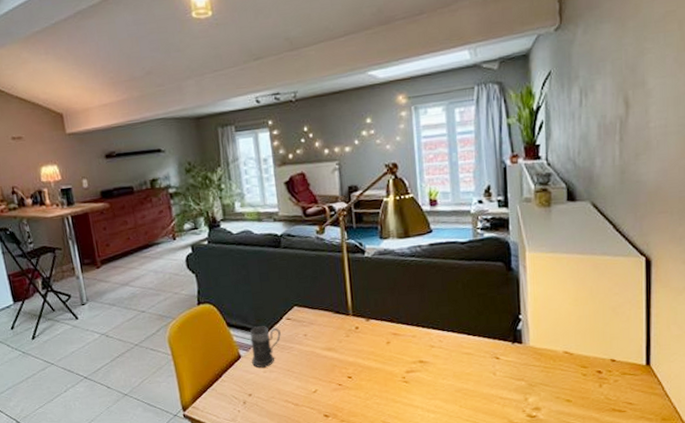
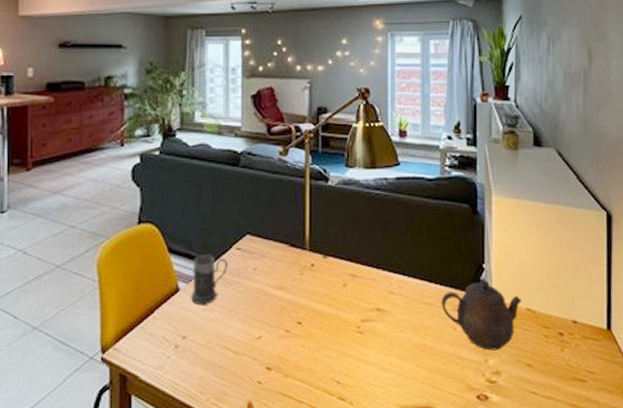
teapot: none [480,329,559,390] -> present [441,280,521,351]

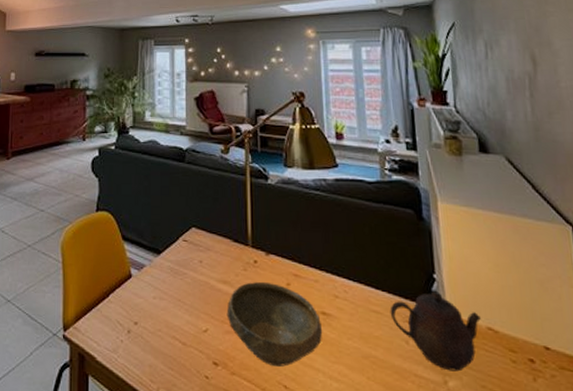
mug: present [191,255,228,305] -> none [142,244,175,293]
bowl: none [281,284,377,364] -> present [226,281,323,367]

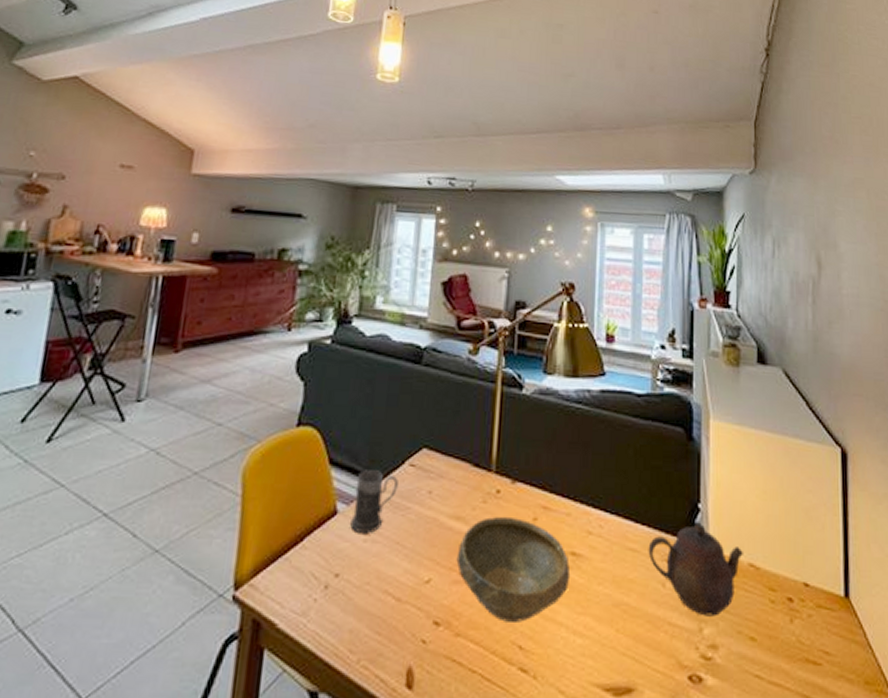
mug: none [142,244,175,293] -> present [350,470,398,534]

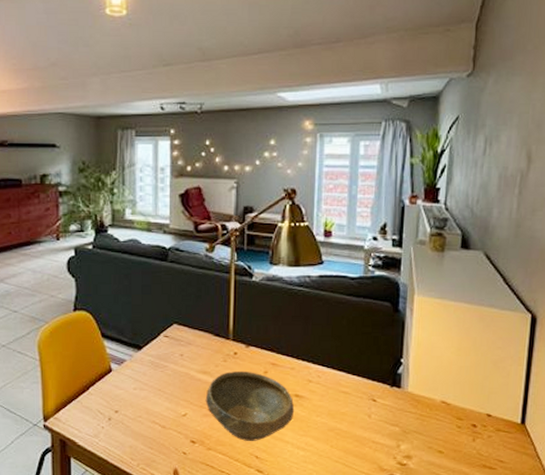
mug: present [350,470,398,534] -> none [123,340,156,385]
teapot: present [648,524,743,617] -> none [357,373,437,437]

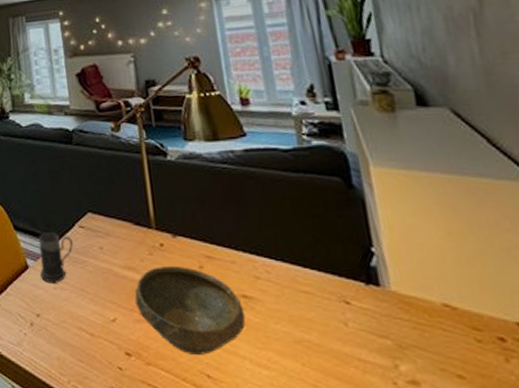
mug: none [123,340,156,385] -> present [39,233,73,283]

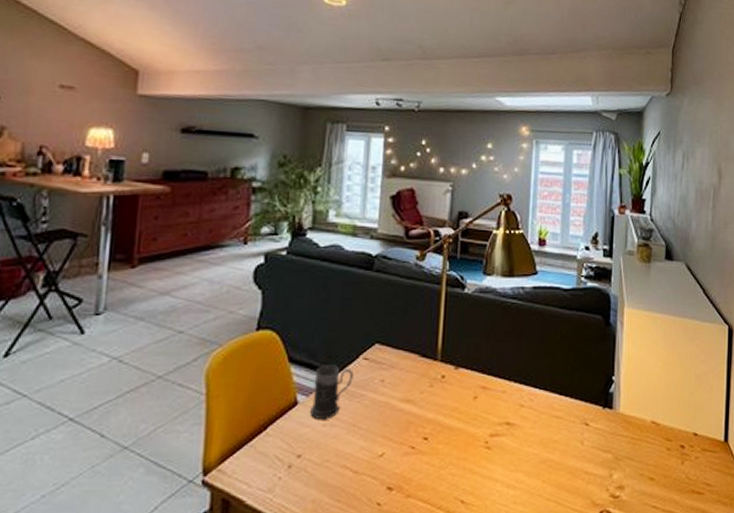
bowl: present [134,265,246,355] -> none [406,396,505,483]

